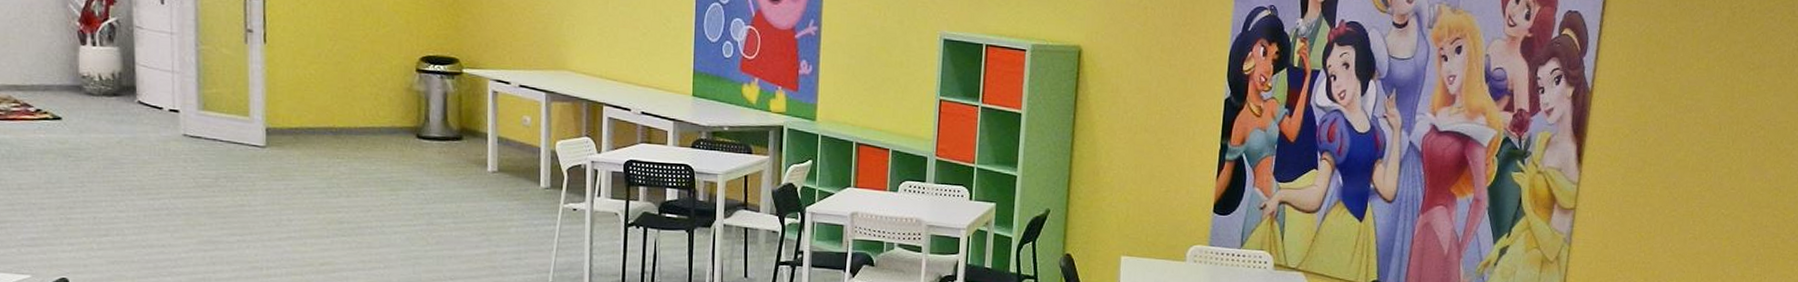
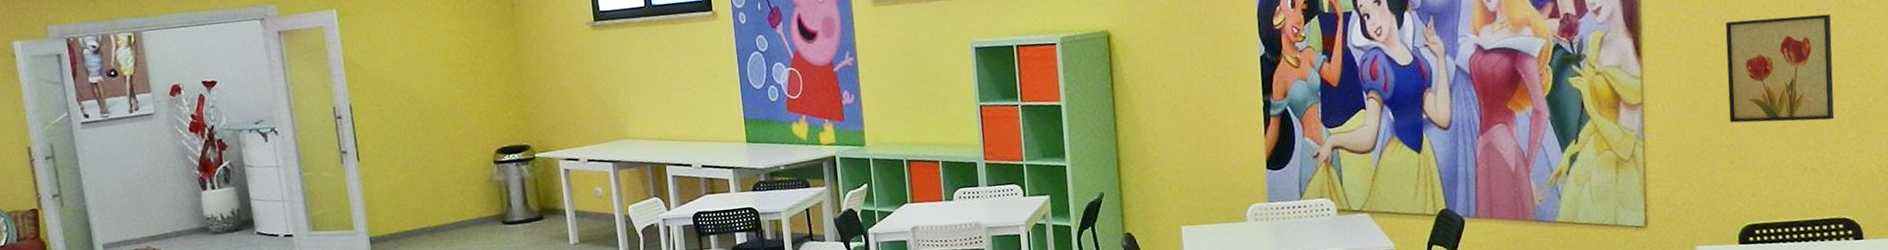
wall art: none [1650,144,1758,254] -> present [1725,14,1834,123]

